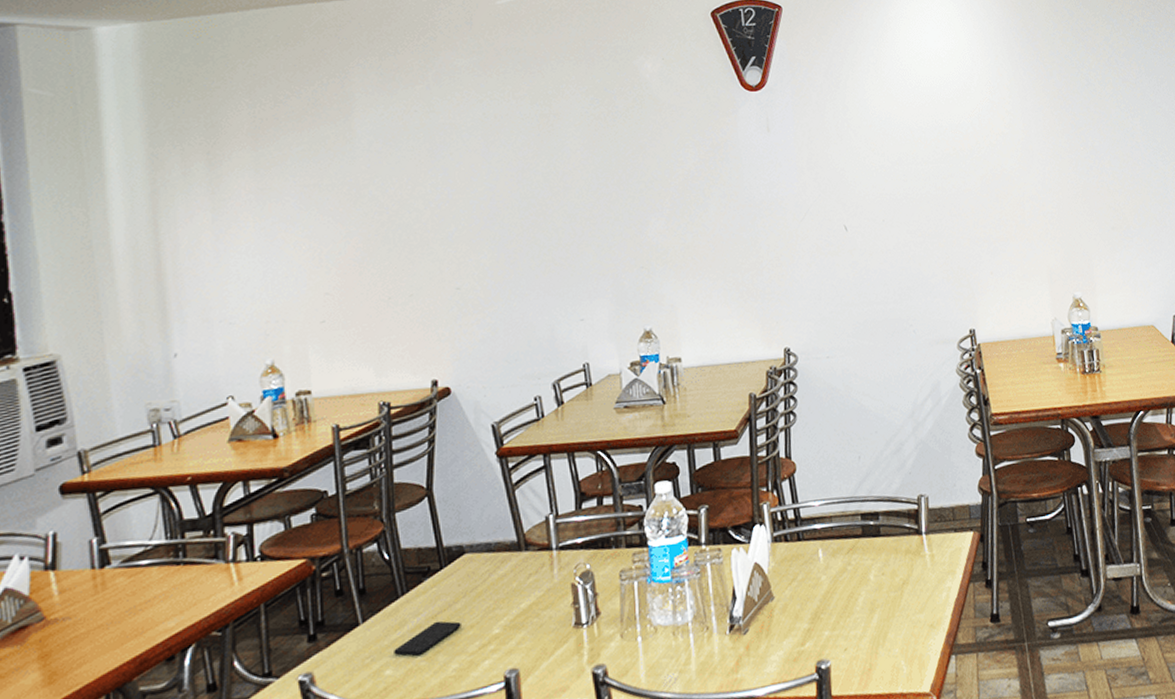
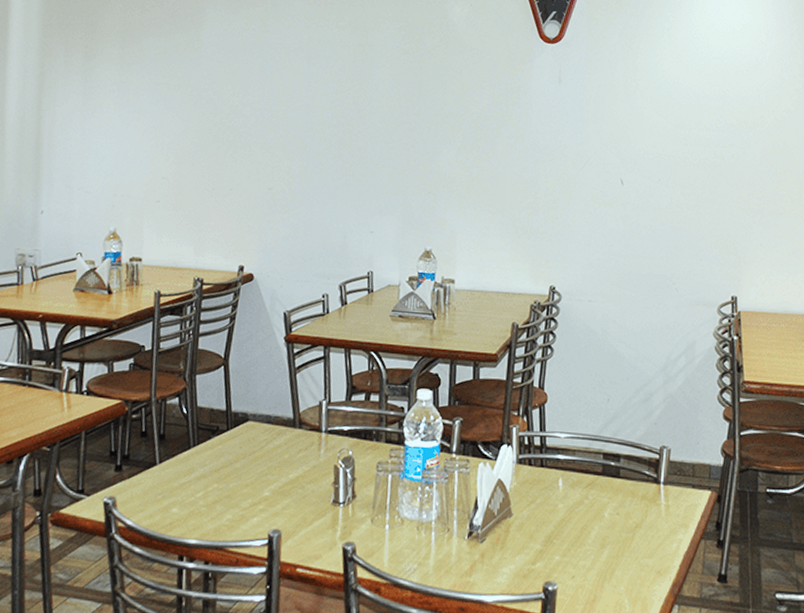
smartphone: present [394,621,461,656] -> none [181,474,238,501]

